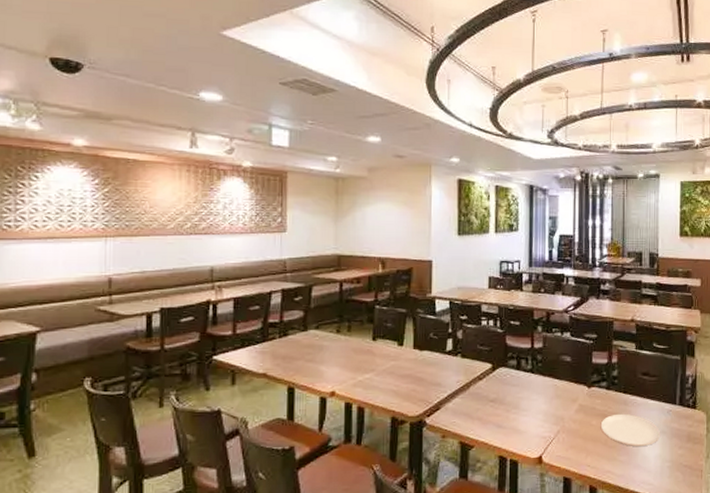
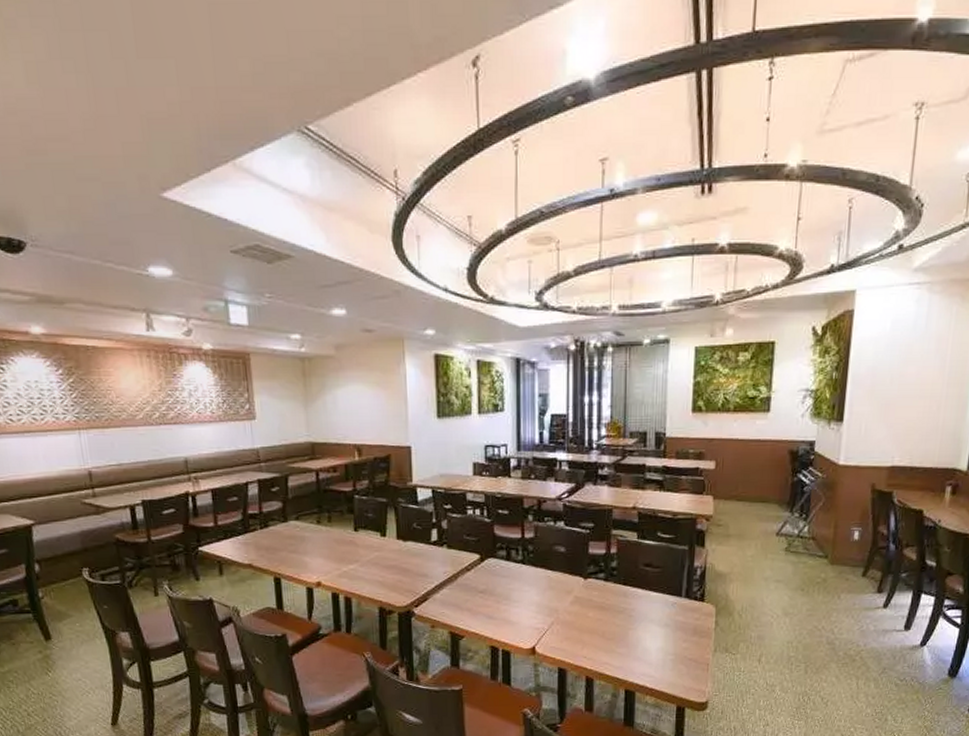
plate: present [600,413,661,447] -> none [597,606,664,640]

